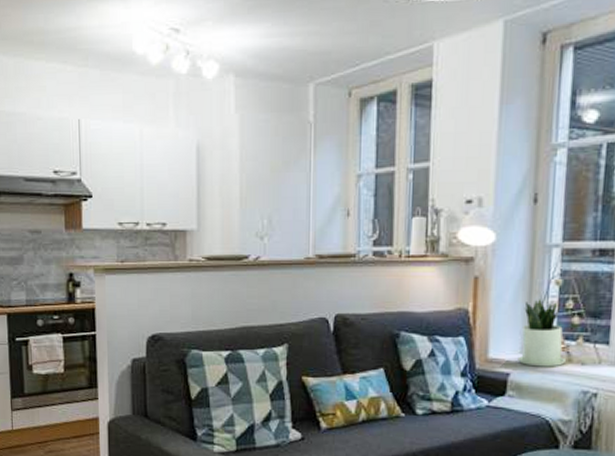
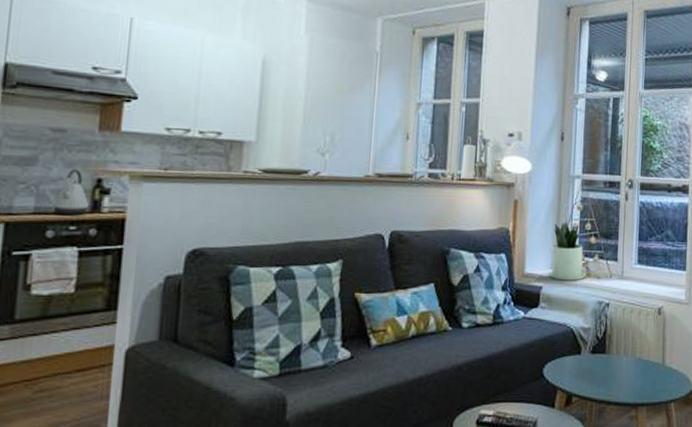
kettle: none [39,265,66,307] -> present [53,169,89,216]

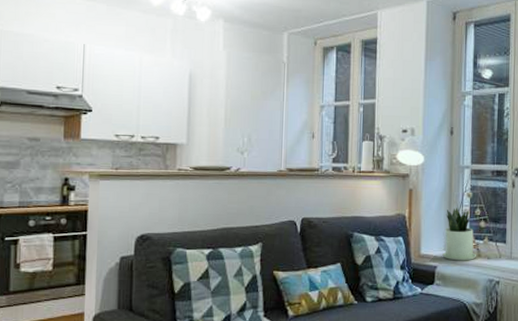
kettle: present [53,169,89,216] -> none [33,170,60,209]

